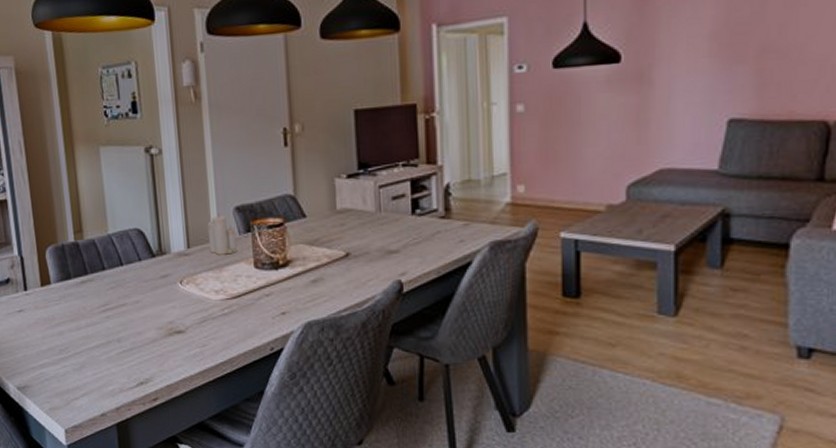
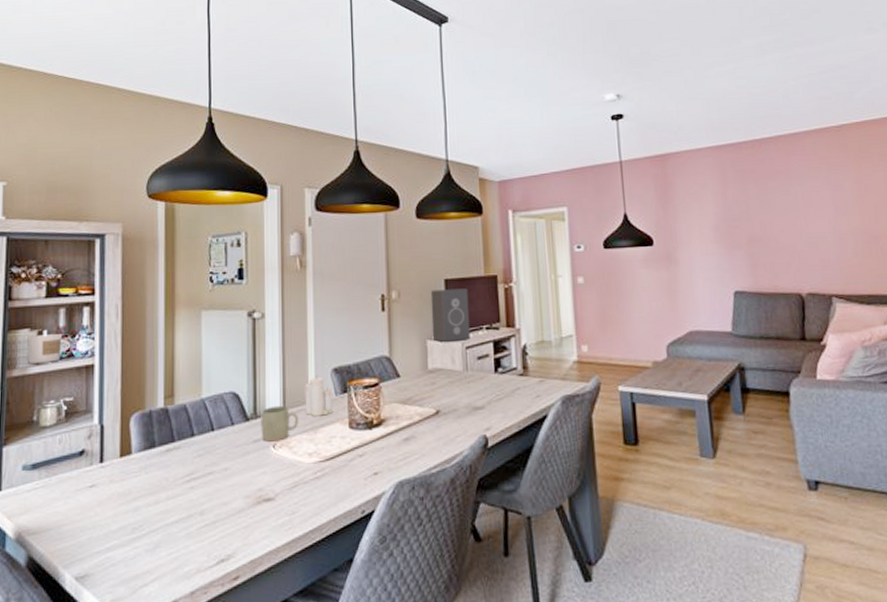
mug: none [166,243,203,278] -> present [261,405,298,442]
speaker: none [338,120,384,181] -> present [430,288,471,343]

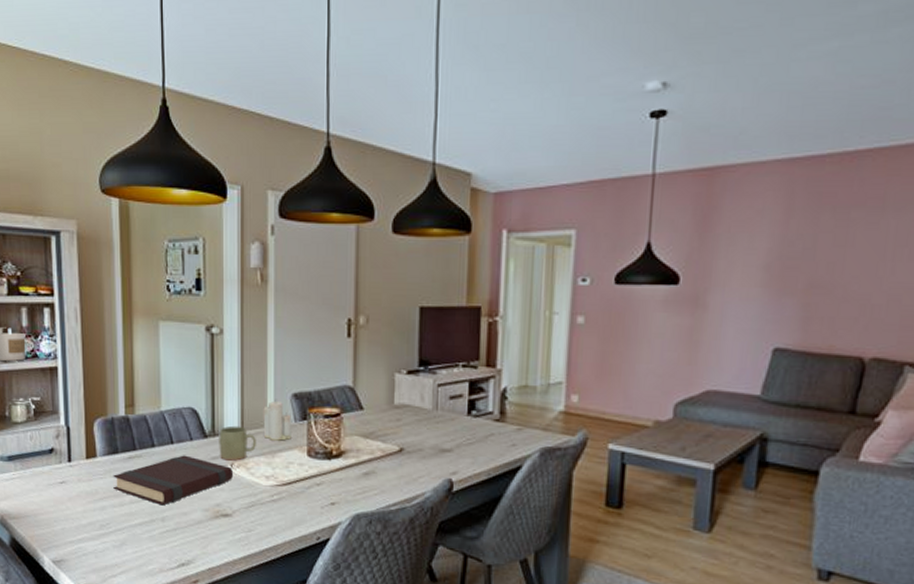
book: none [148,441,276,498] -> present [113,455,234,506]
speaker: present [430,288,471,343] -> none [401,318,446,378]

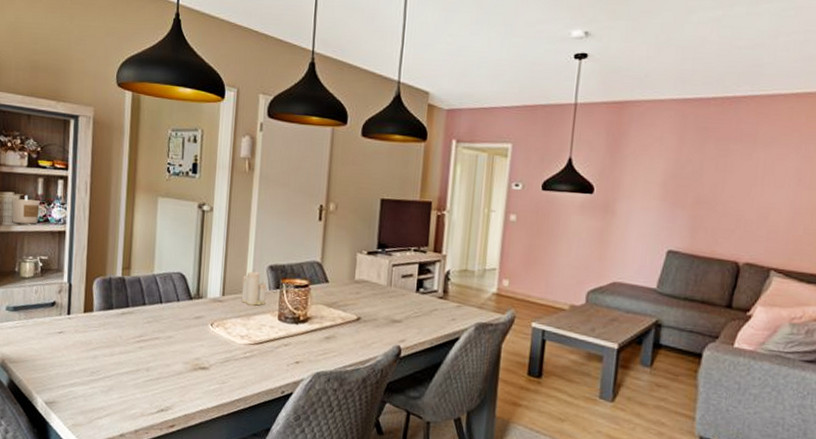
book: present [113,455,234,506] -> none [106,313,213,357]
mug: present [219,425,256,461] -> none [201,290,235,321]

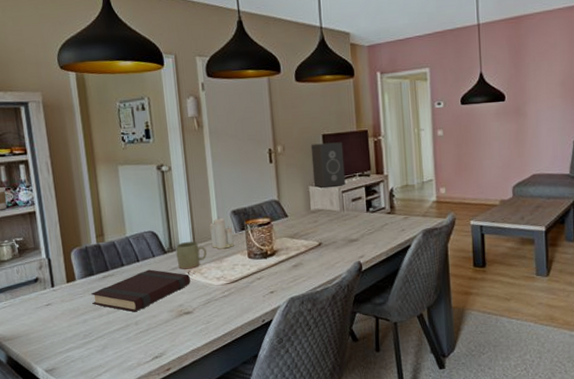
book: none [106,313,213,357] -> present [91,269,191,312]
mug: none [201,290,235,321] -> present [176,241,207,269]
speaker: none [363,207,402,259] -> present [310,142,346,188]

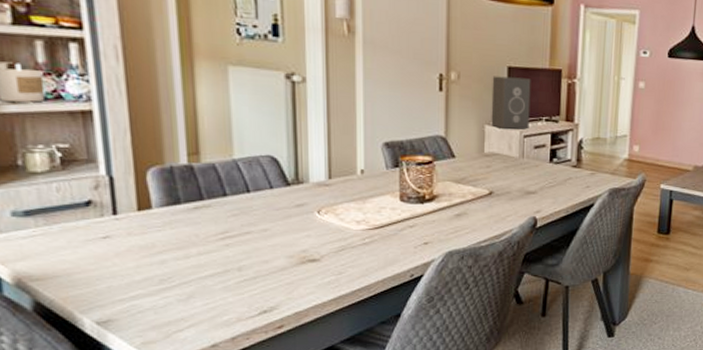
book: present [91,269,191,312] -> none [175,203,321,255]
mug: present [176,241,207,269] -> none [303,173,345,208]
candle: present [209,217,234,249] -> none [352,149,383,187]

